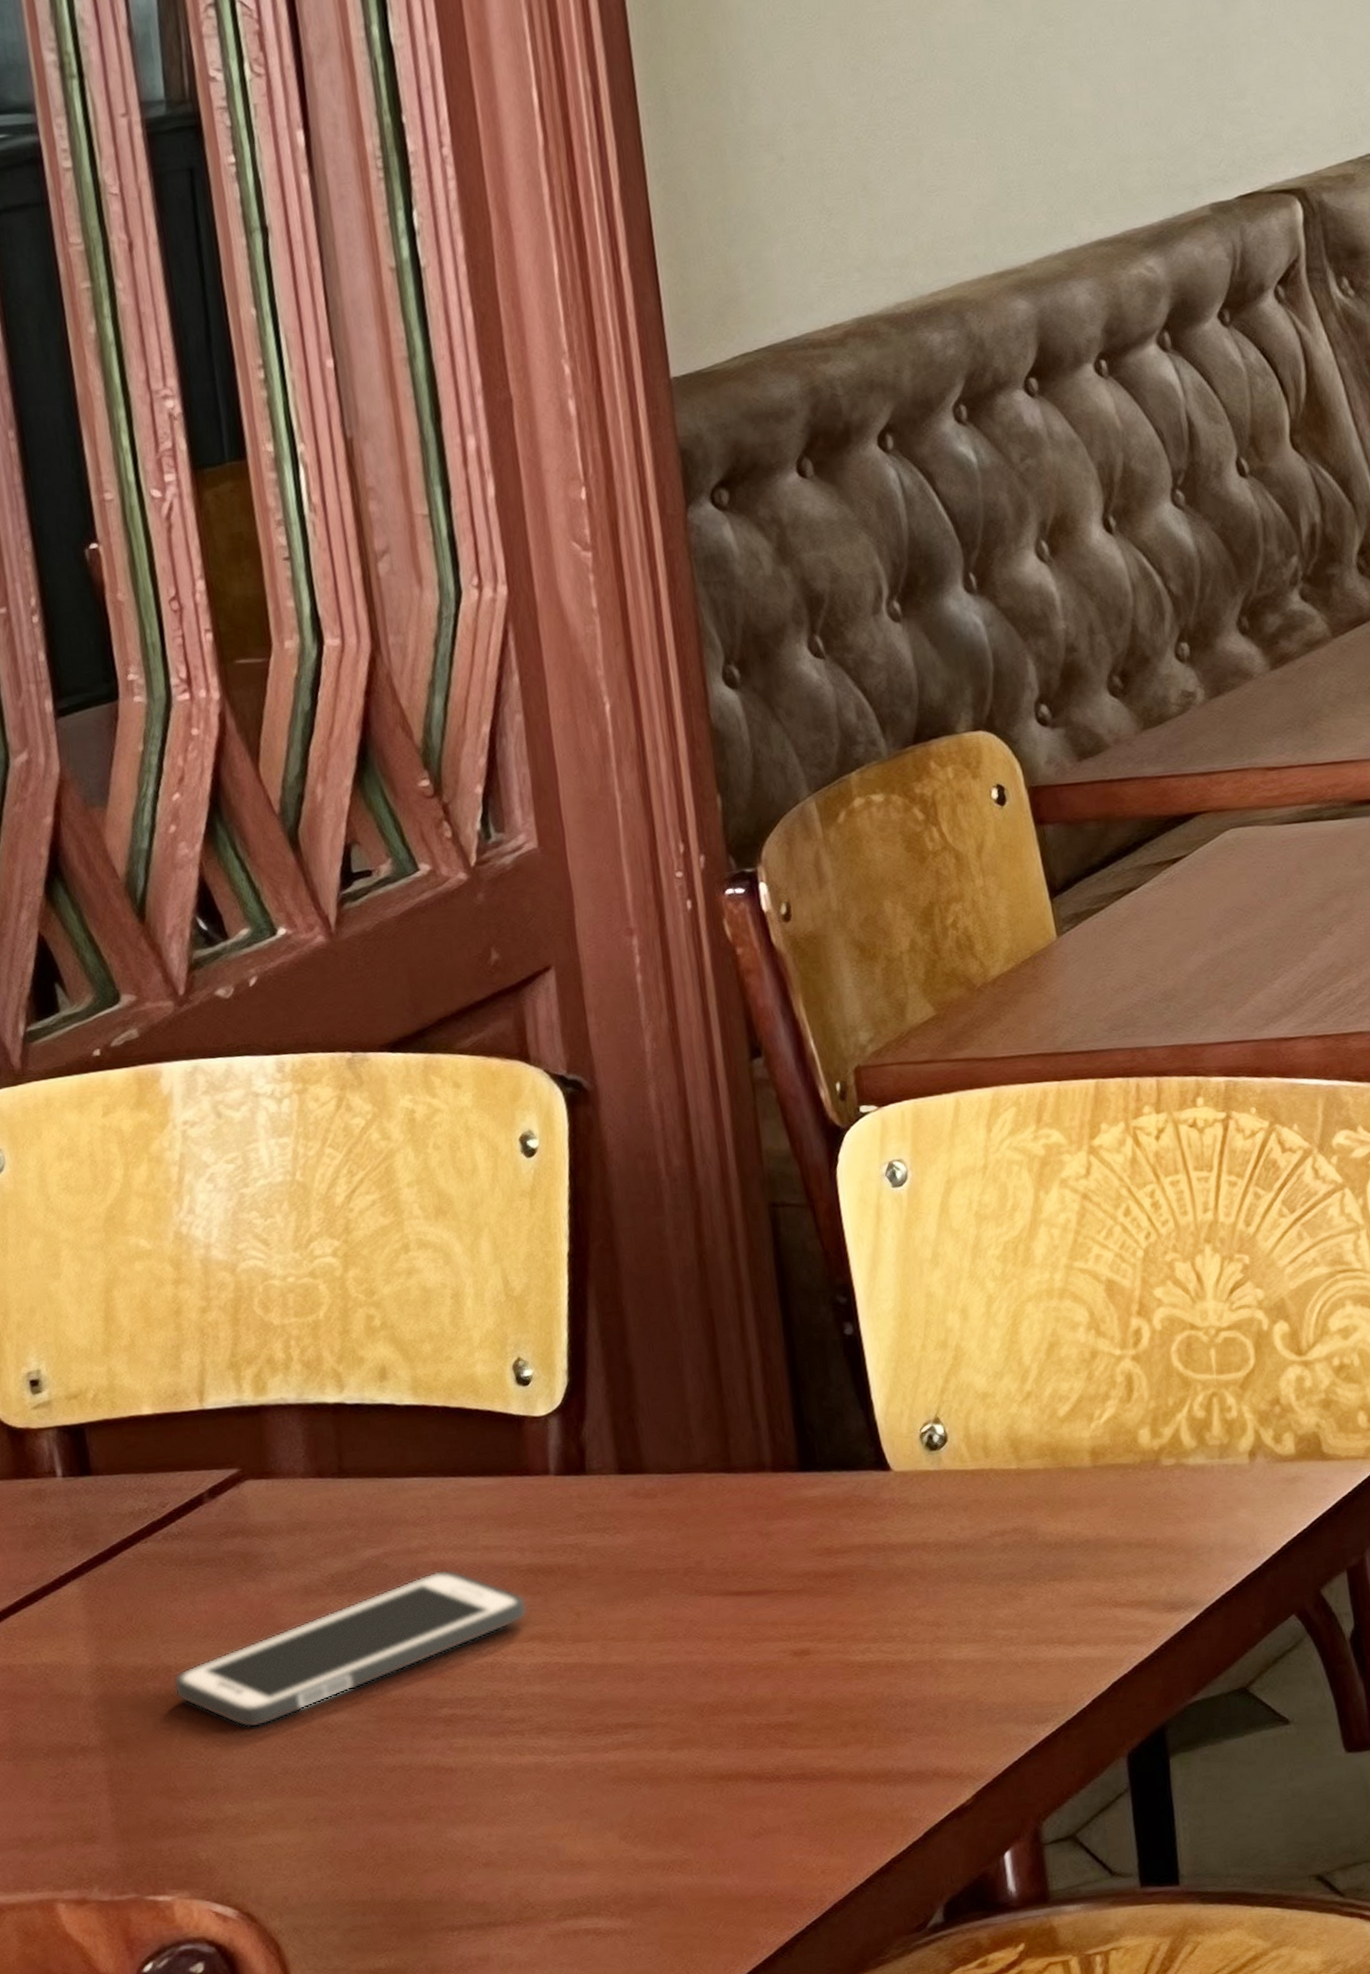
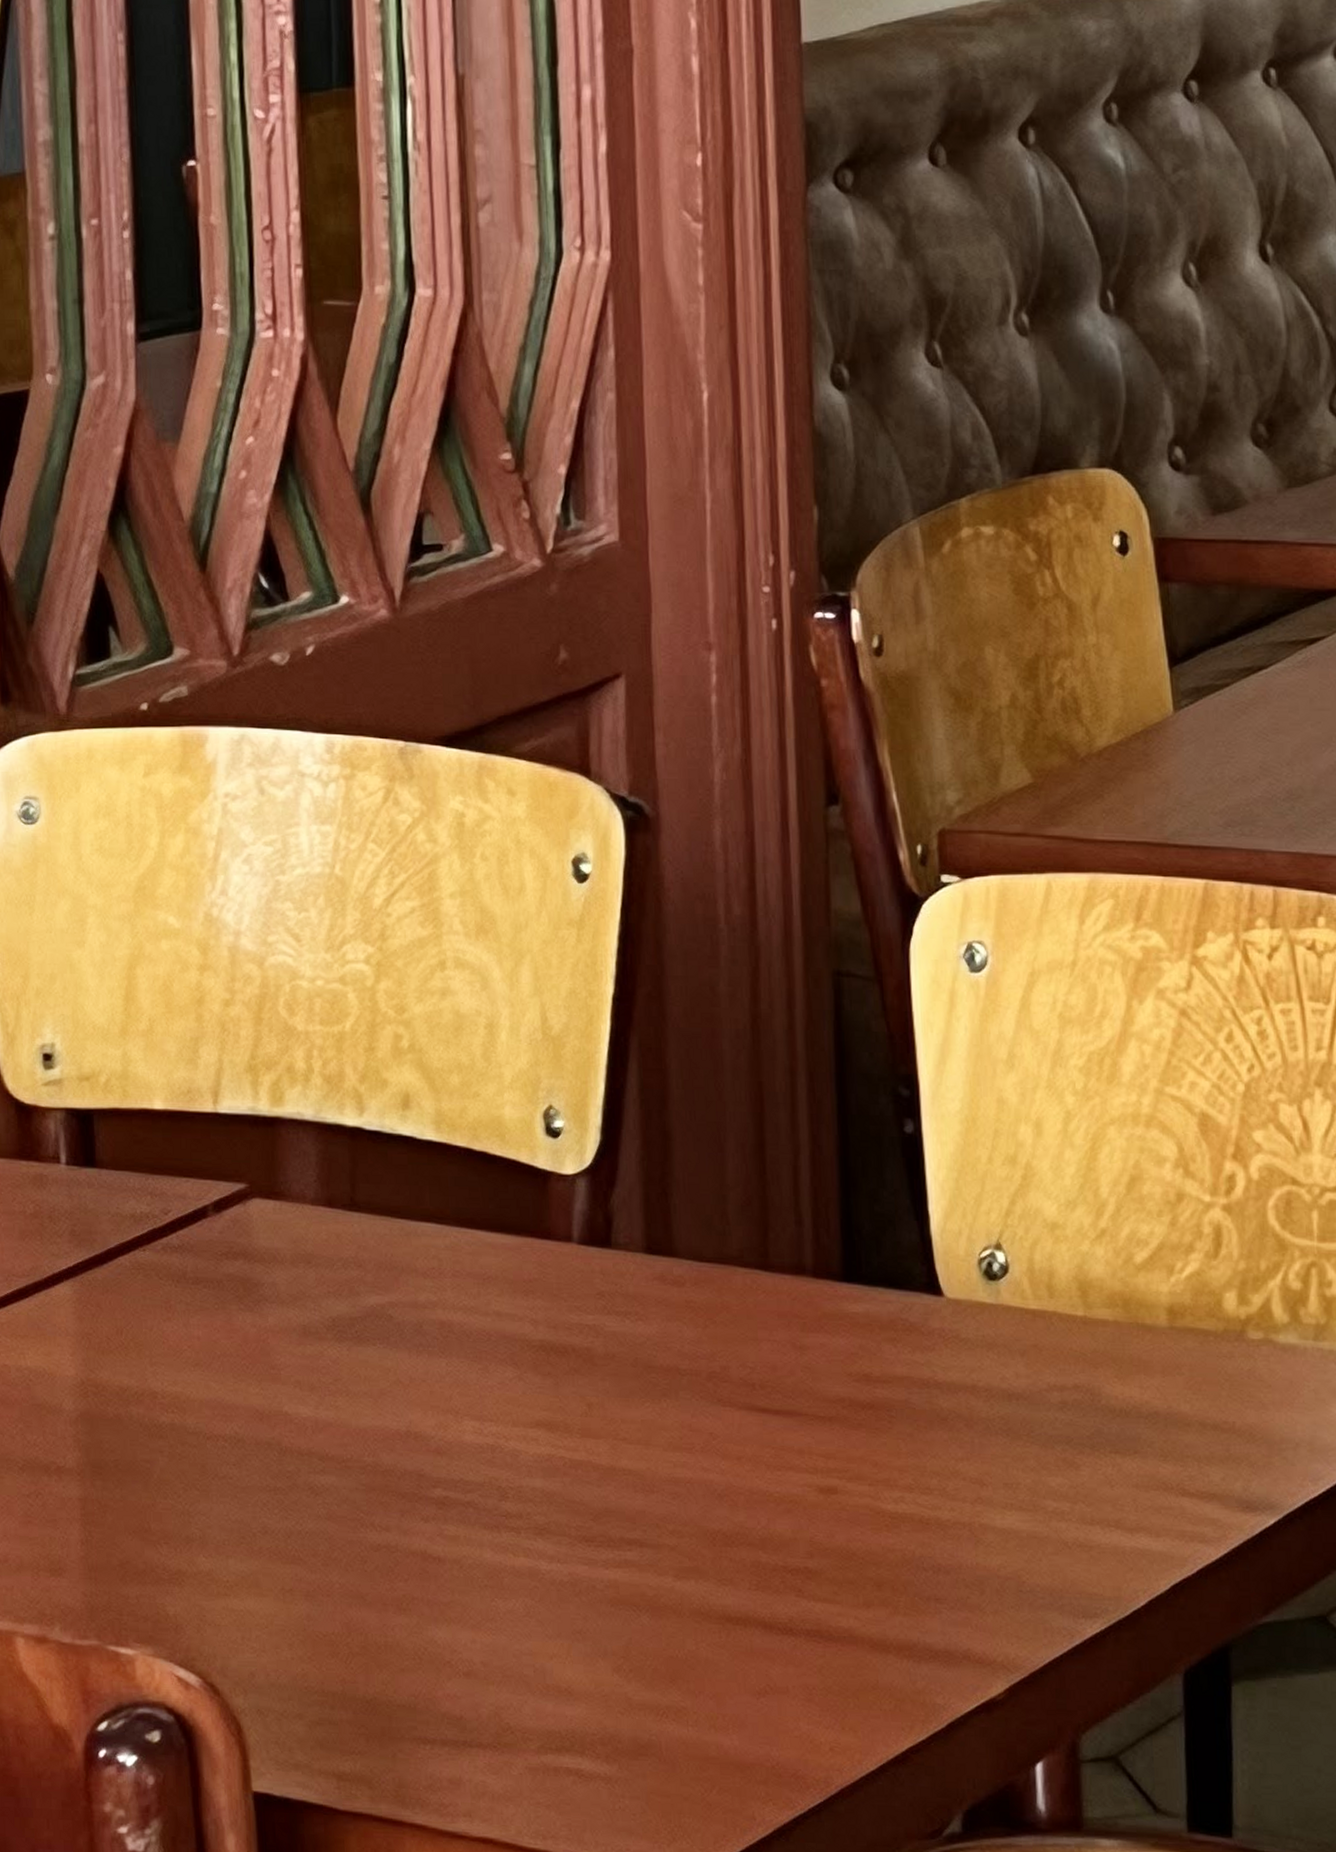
cell phone: present [173,1569,527,1728] -> none [158,1331,535,1476]

